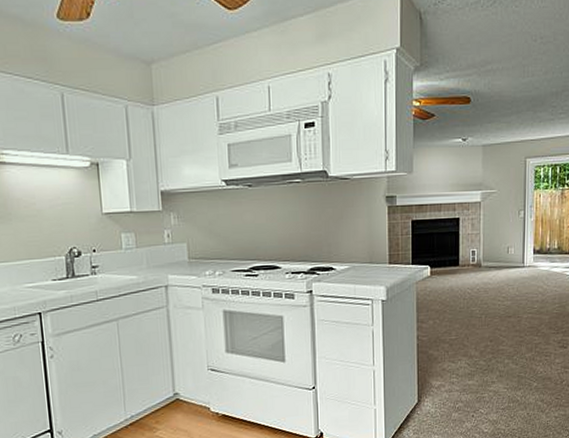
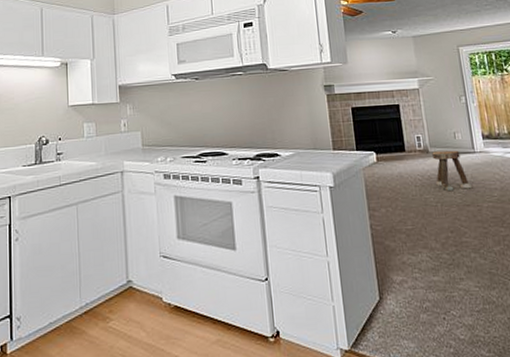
stool: none [484,264,517,304] -> present [432,150,473,192]

